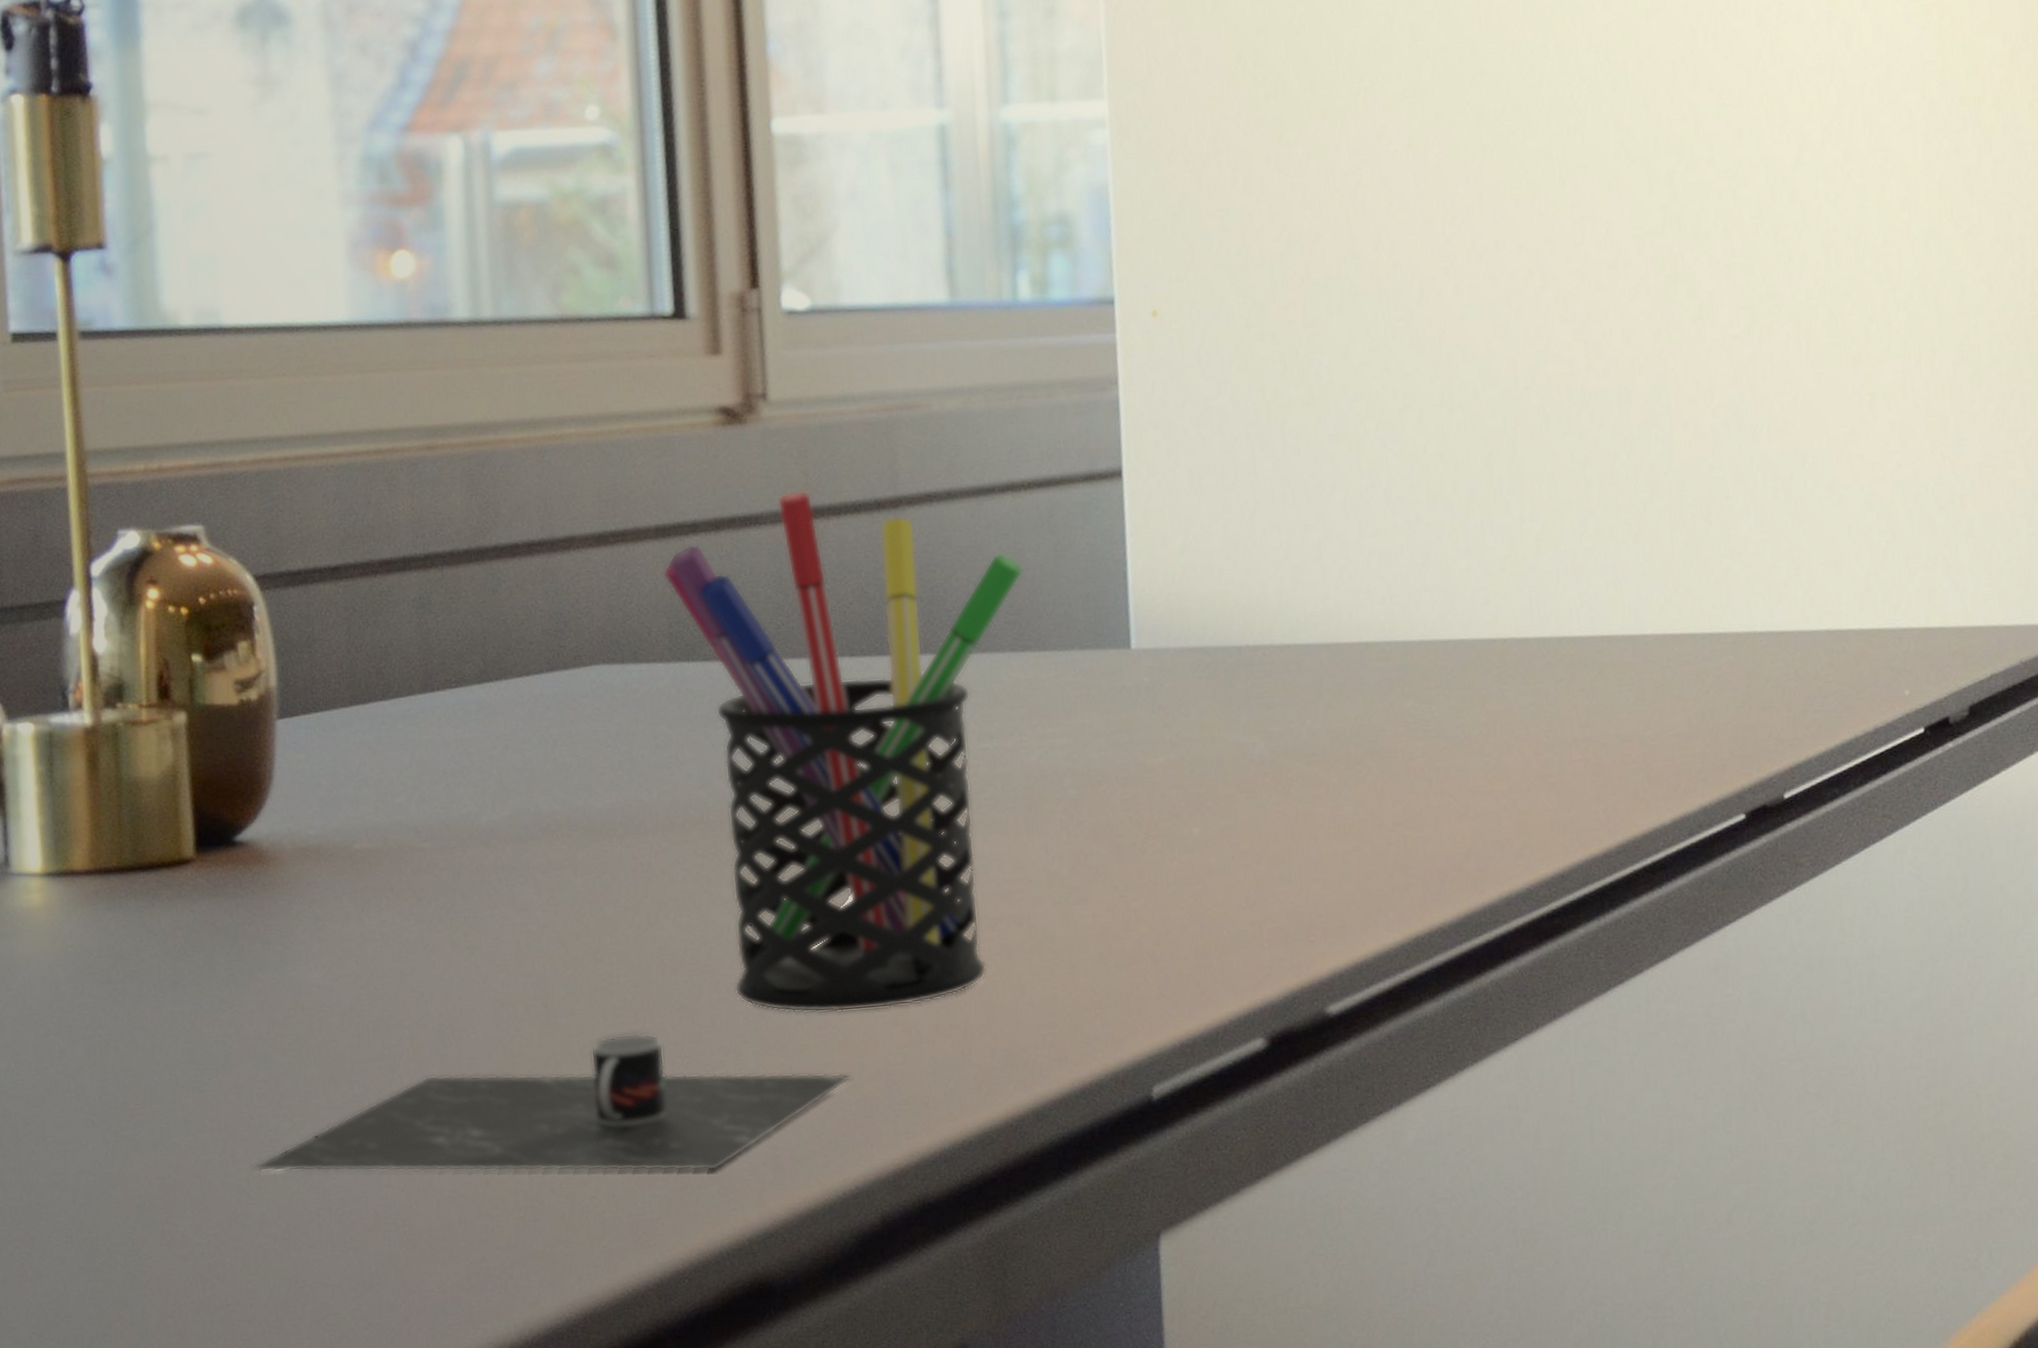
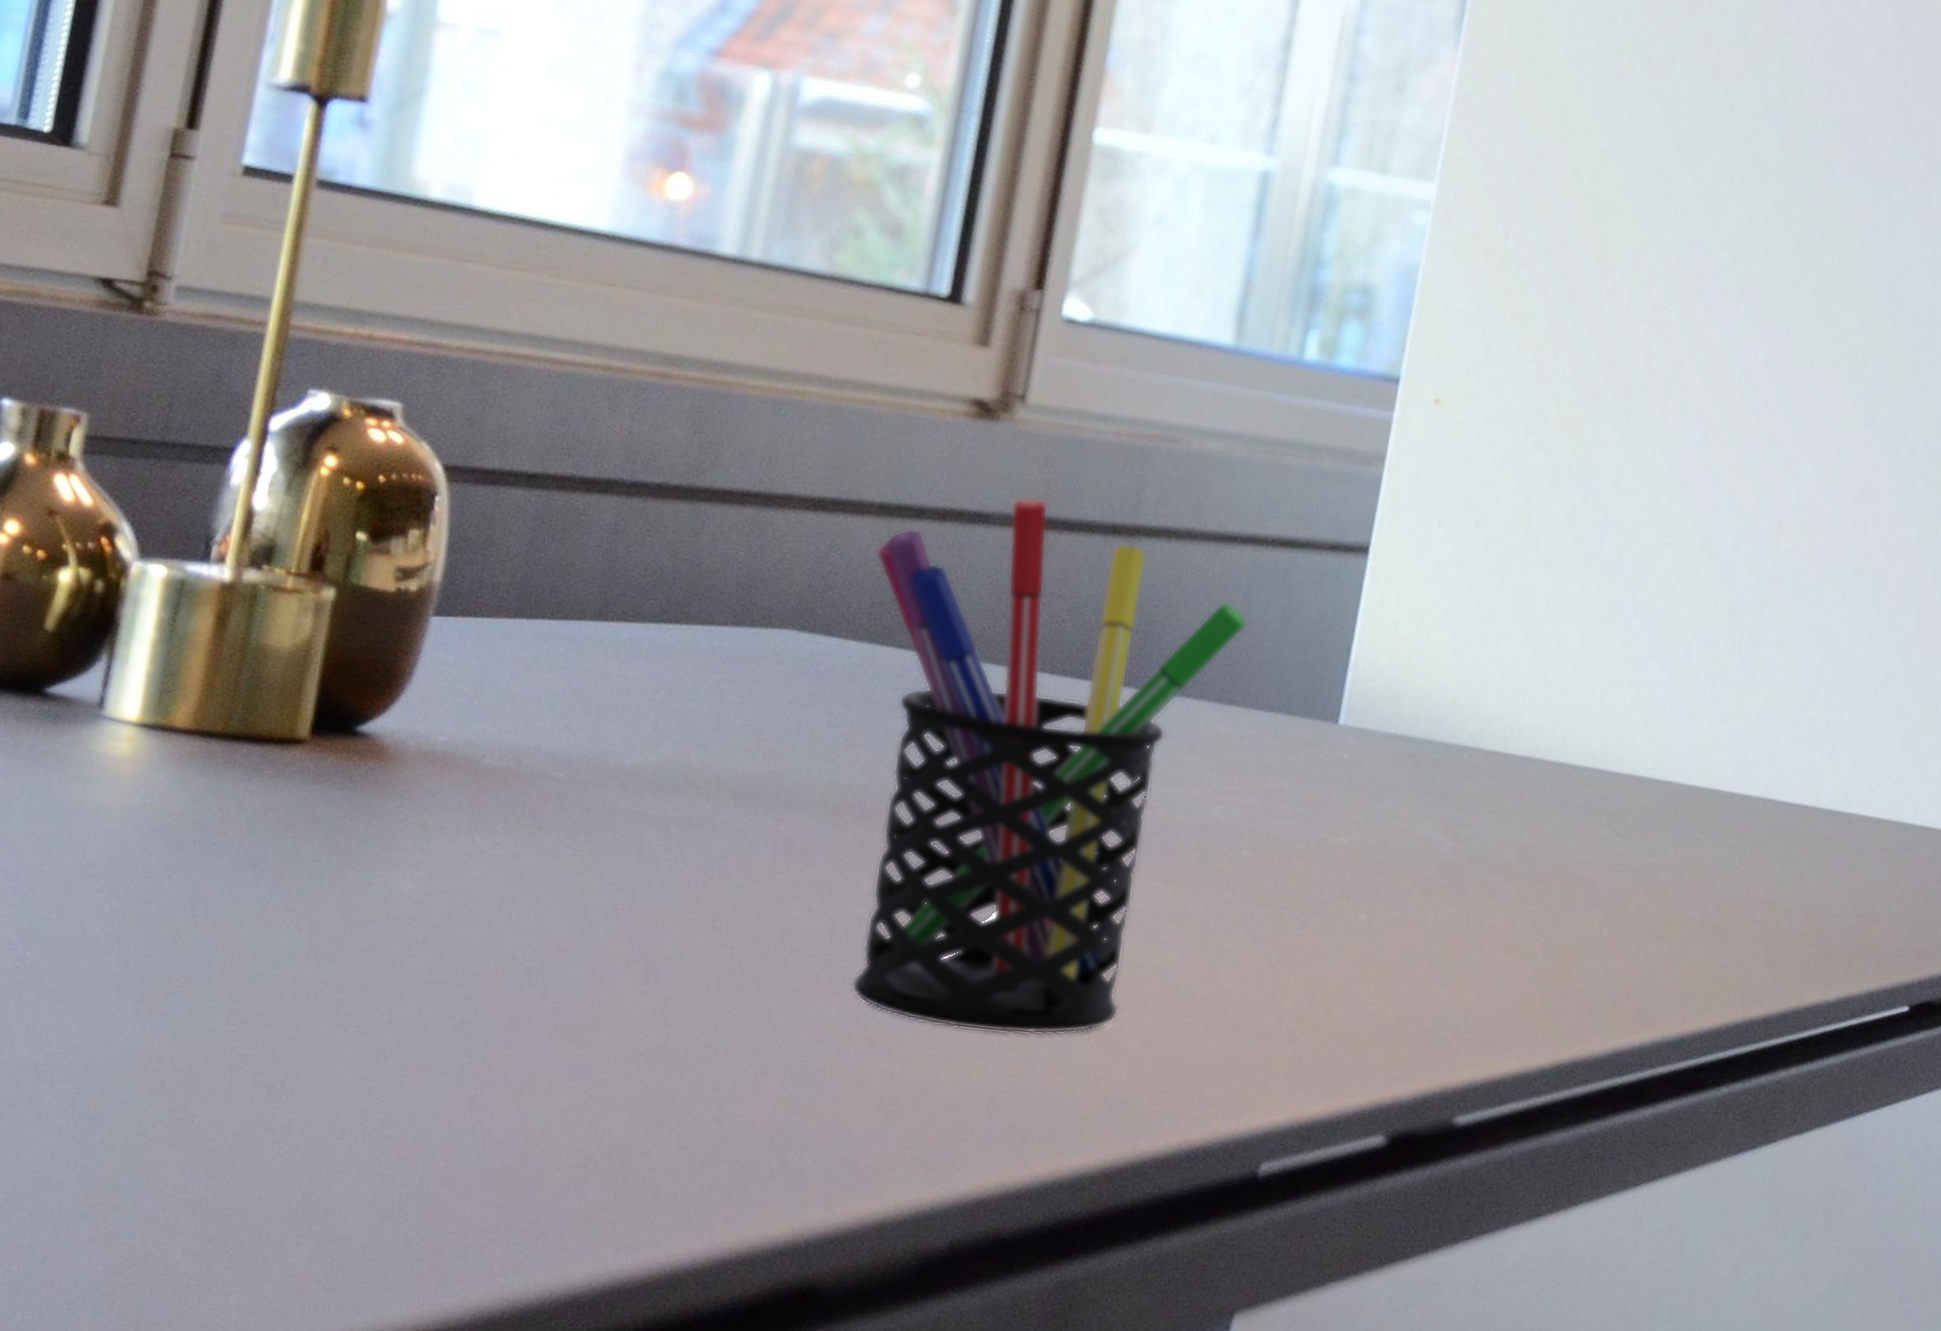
cup: present [252,1033,853,1172] -> none [290,1007,955,1165]

